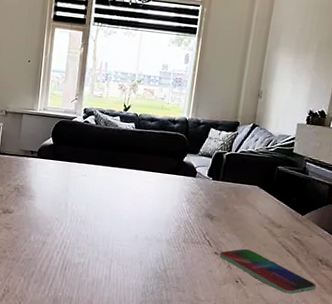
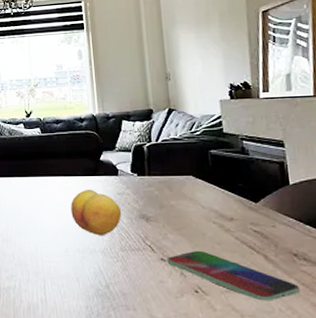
fruit: none [147,186,192,227] -> present [70,190,122,235]

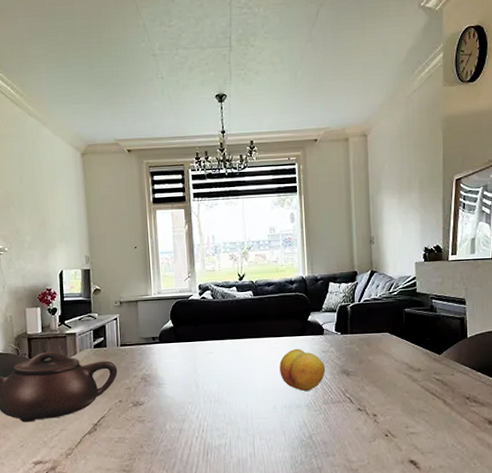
smartphone: present [167,250,300,301] -> none [363,399,469,439]

